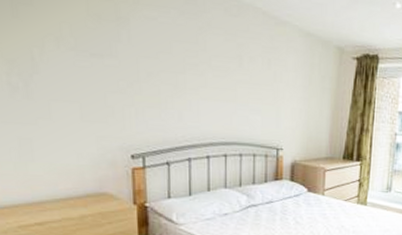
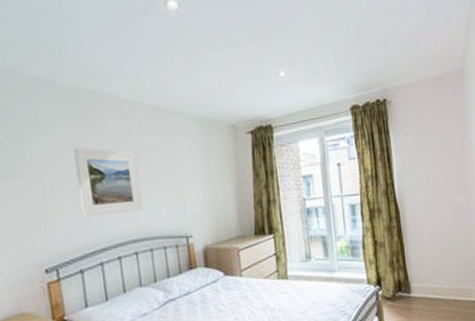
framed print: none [174,37,238,115] -> present [73,147,143,217]

